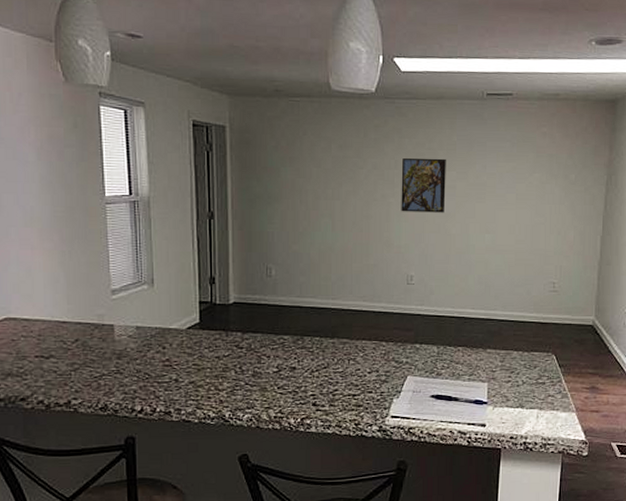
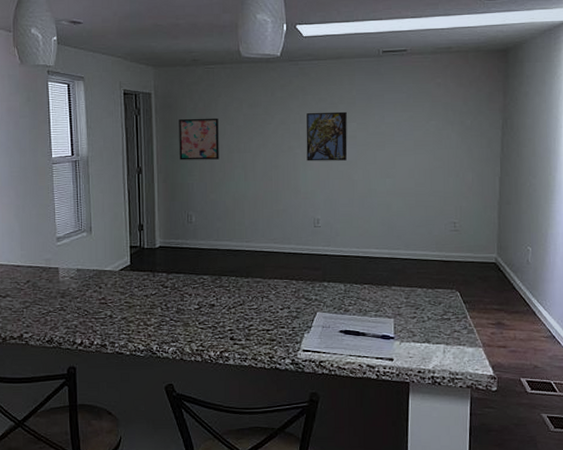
wall art: none [258,158,304,206] -> present [179,118,219,160]

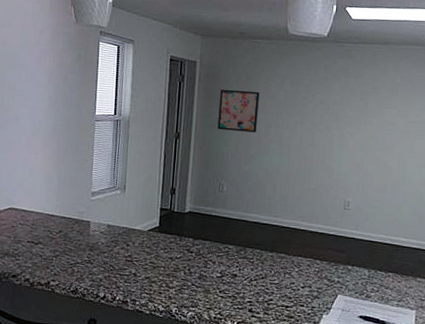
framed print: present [306,111,348,161] -> none [343,95,388,146]

